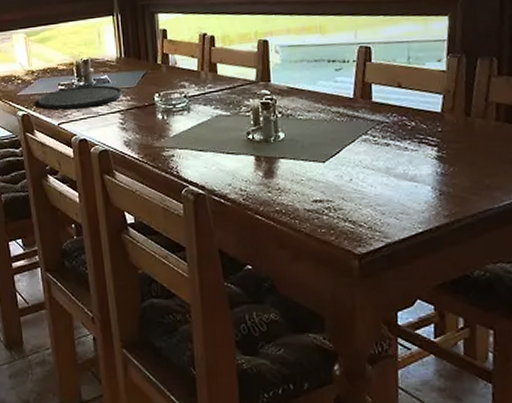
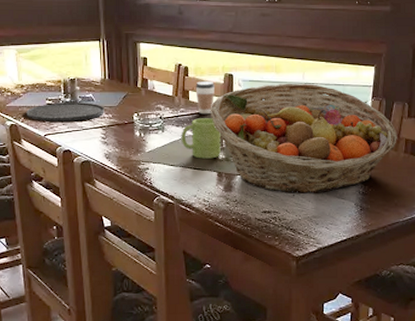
mug: none [209,93,258,141] -> present [181,118,221,159]
coffee cup: none [224,49,248,90] -> present [195,80,216,115]
fruit basket: none [242,43,486,178] -> present [210,83,398,193]

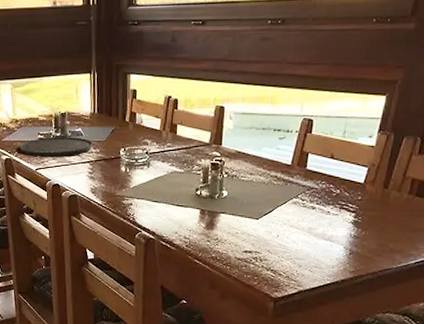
mug: present [181,118,221,159] -> none [166,153,207,196]
coffee cup: present [195,80,216,115] -> none [184,113,205,150]
fruit basket: present [210,83,398,193] -> none [197,115,404,235]

